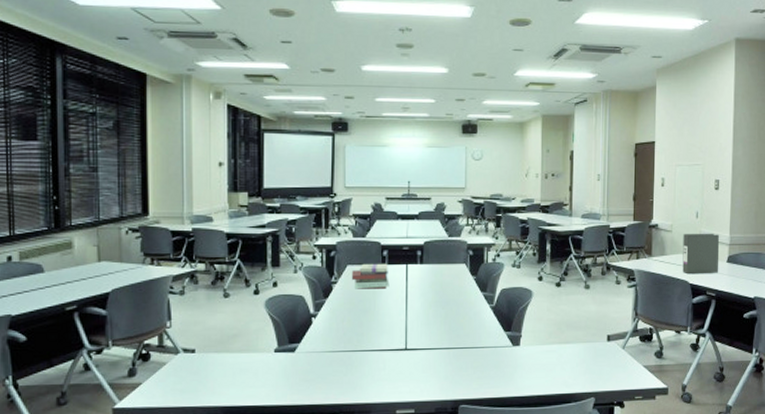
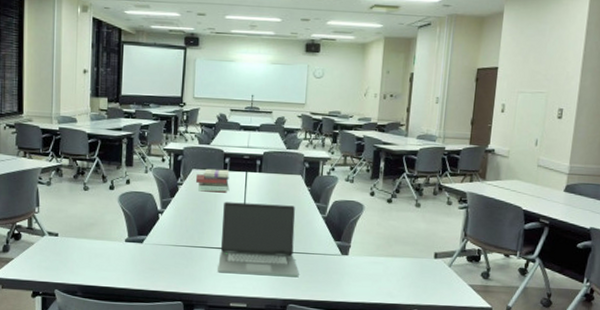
laptop: none [381,297,469,378] -> present [218,202,299,278]
binder: present [682,233,720,273] -> none [516,160,558,201]

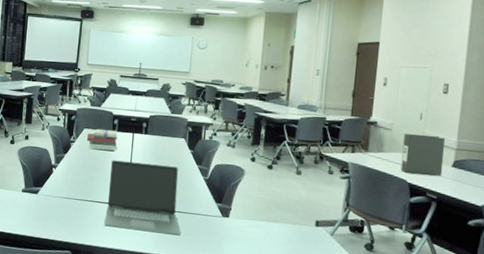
binder: none [516,160,558,201] -> present [400,134,445,176]

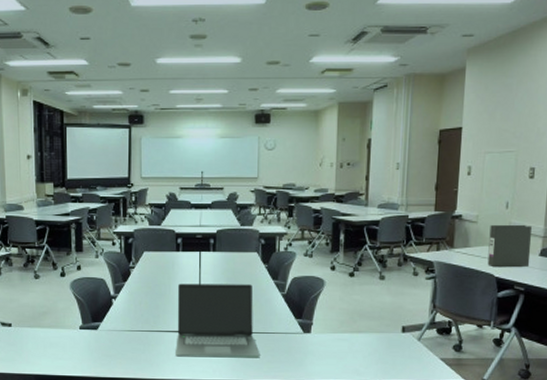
books: present [86,128,118,152] -> none [147,250,184,274]

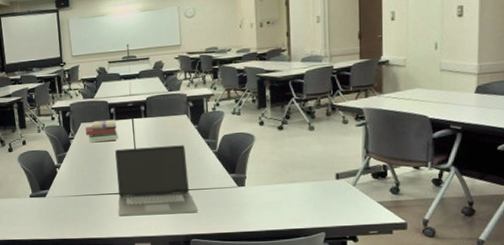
books: none [147,250,184,274] -> present [85,119,119,143]
binder: present [487,224,532,267] -> none [419,63,466,108]

